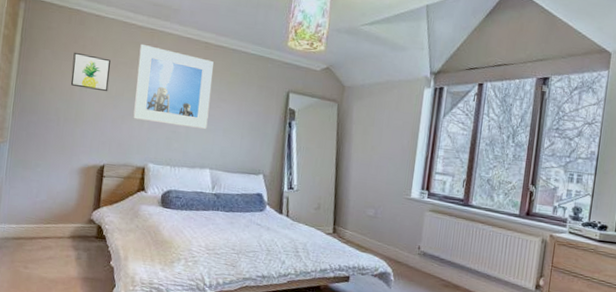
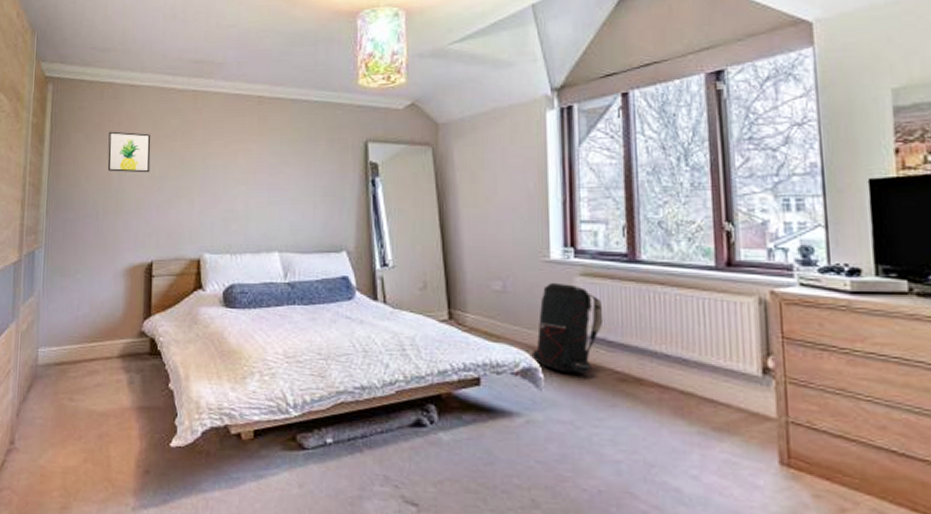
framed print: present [133,43,214,129] -> none [181,109,271,202]
backpack: none [387,214,441,280] -> present [531,282,604,374]

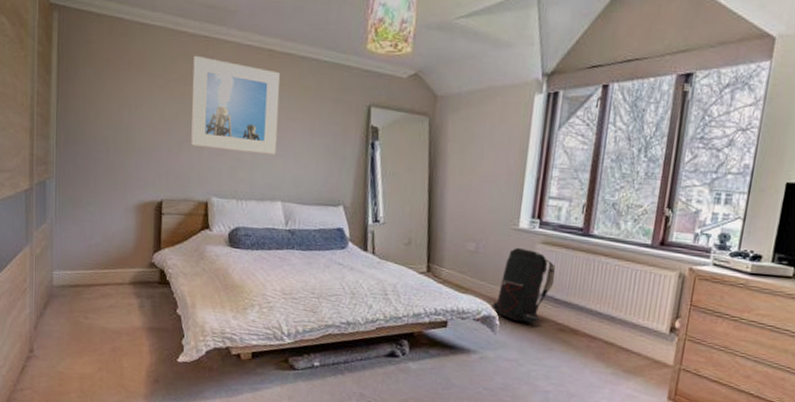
wall art: present [107,131,151,173] -> none [117,69,161,115]
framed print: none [181,109,271,202] -> present [191,55,280,154]

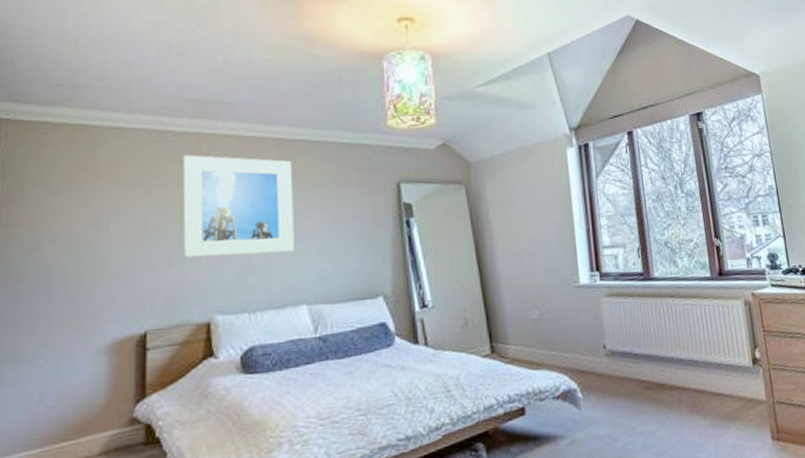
backpack: present [491,247,555,324] -> none [569,305,629,390]

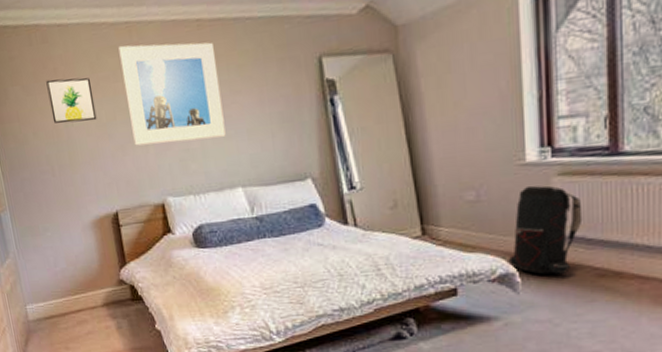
wall art: none [81,181,142,230] -> present [46,78,97,123]
backpack: none [569,305,629,390] -> present [508,185,583,275]

